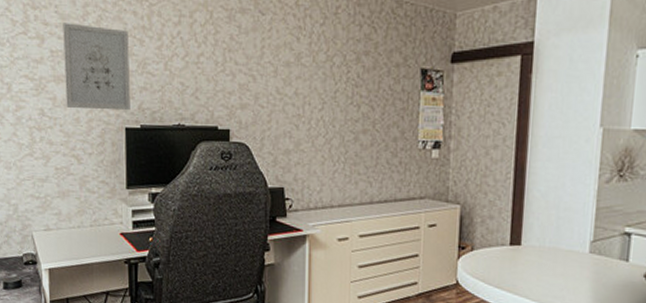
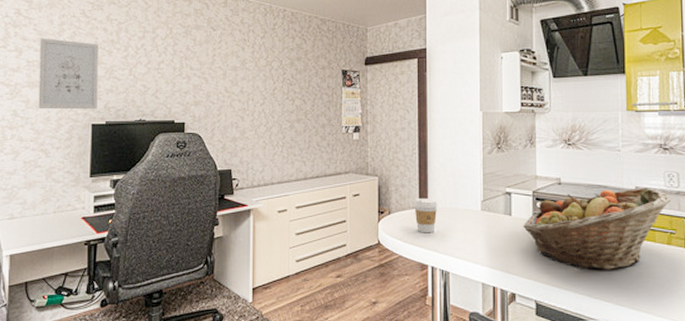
coffee cup: none [503,233,534,277] -> present [414,197,438,233]

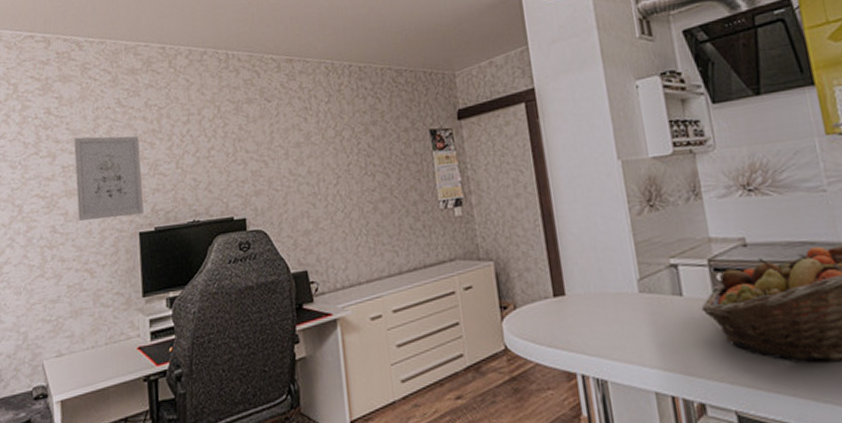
coffee cup: present [414,197,438,233] -> none [545,282,580,331]

